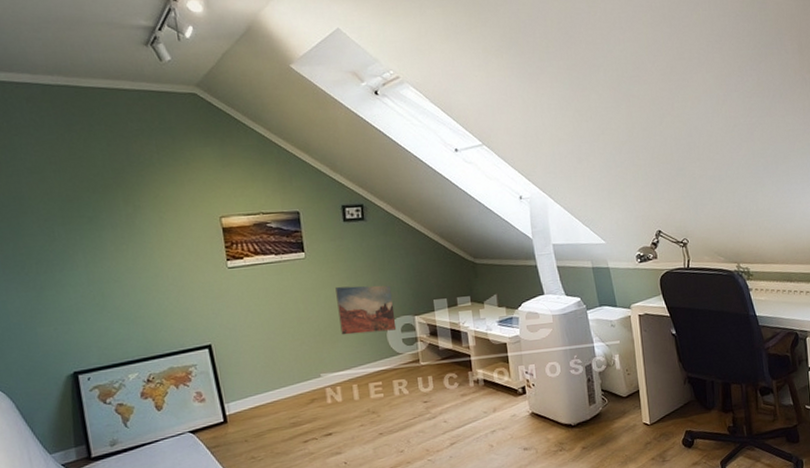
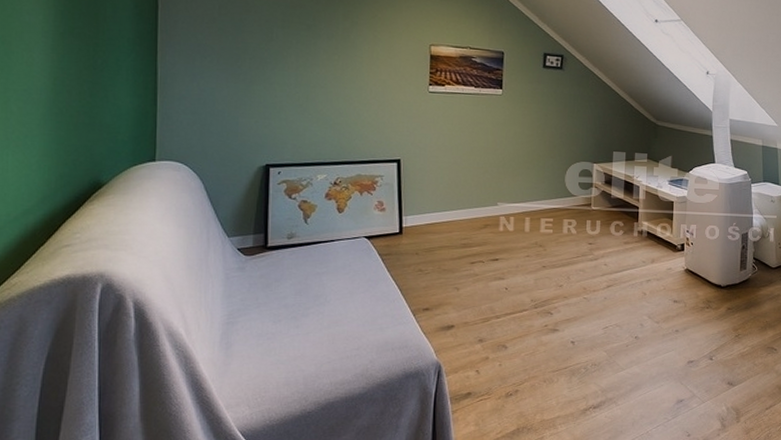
wall art: present [335,285,397,335] -> none [523,125,577,173]

